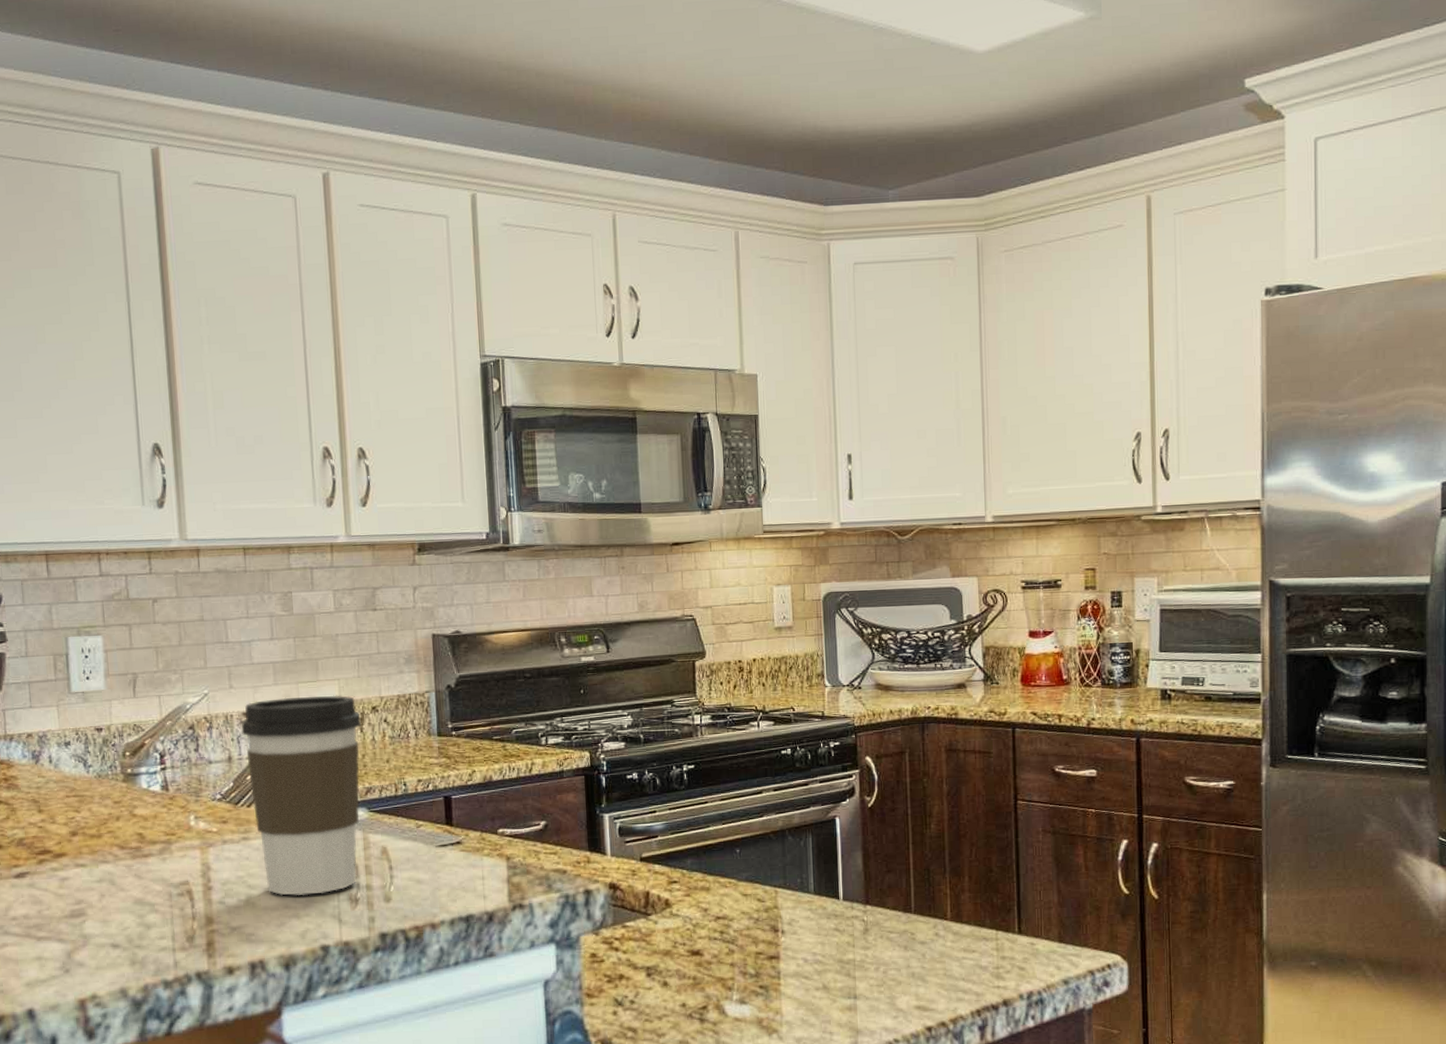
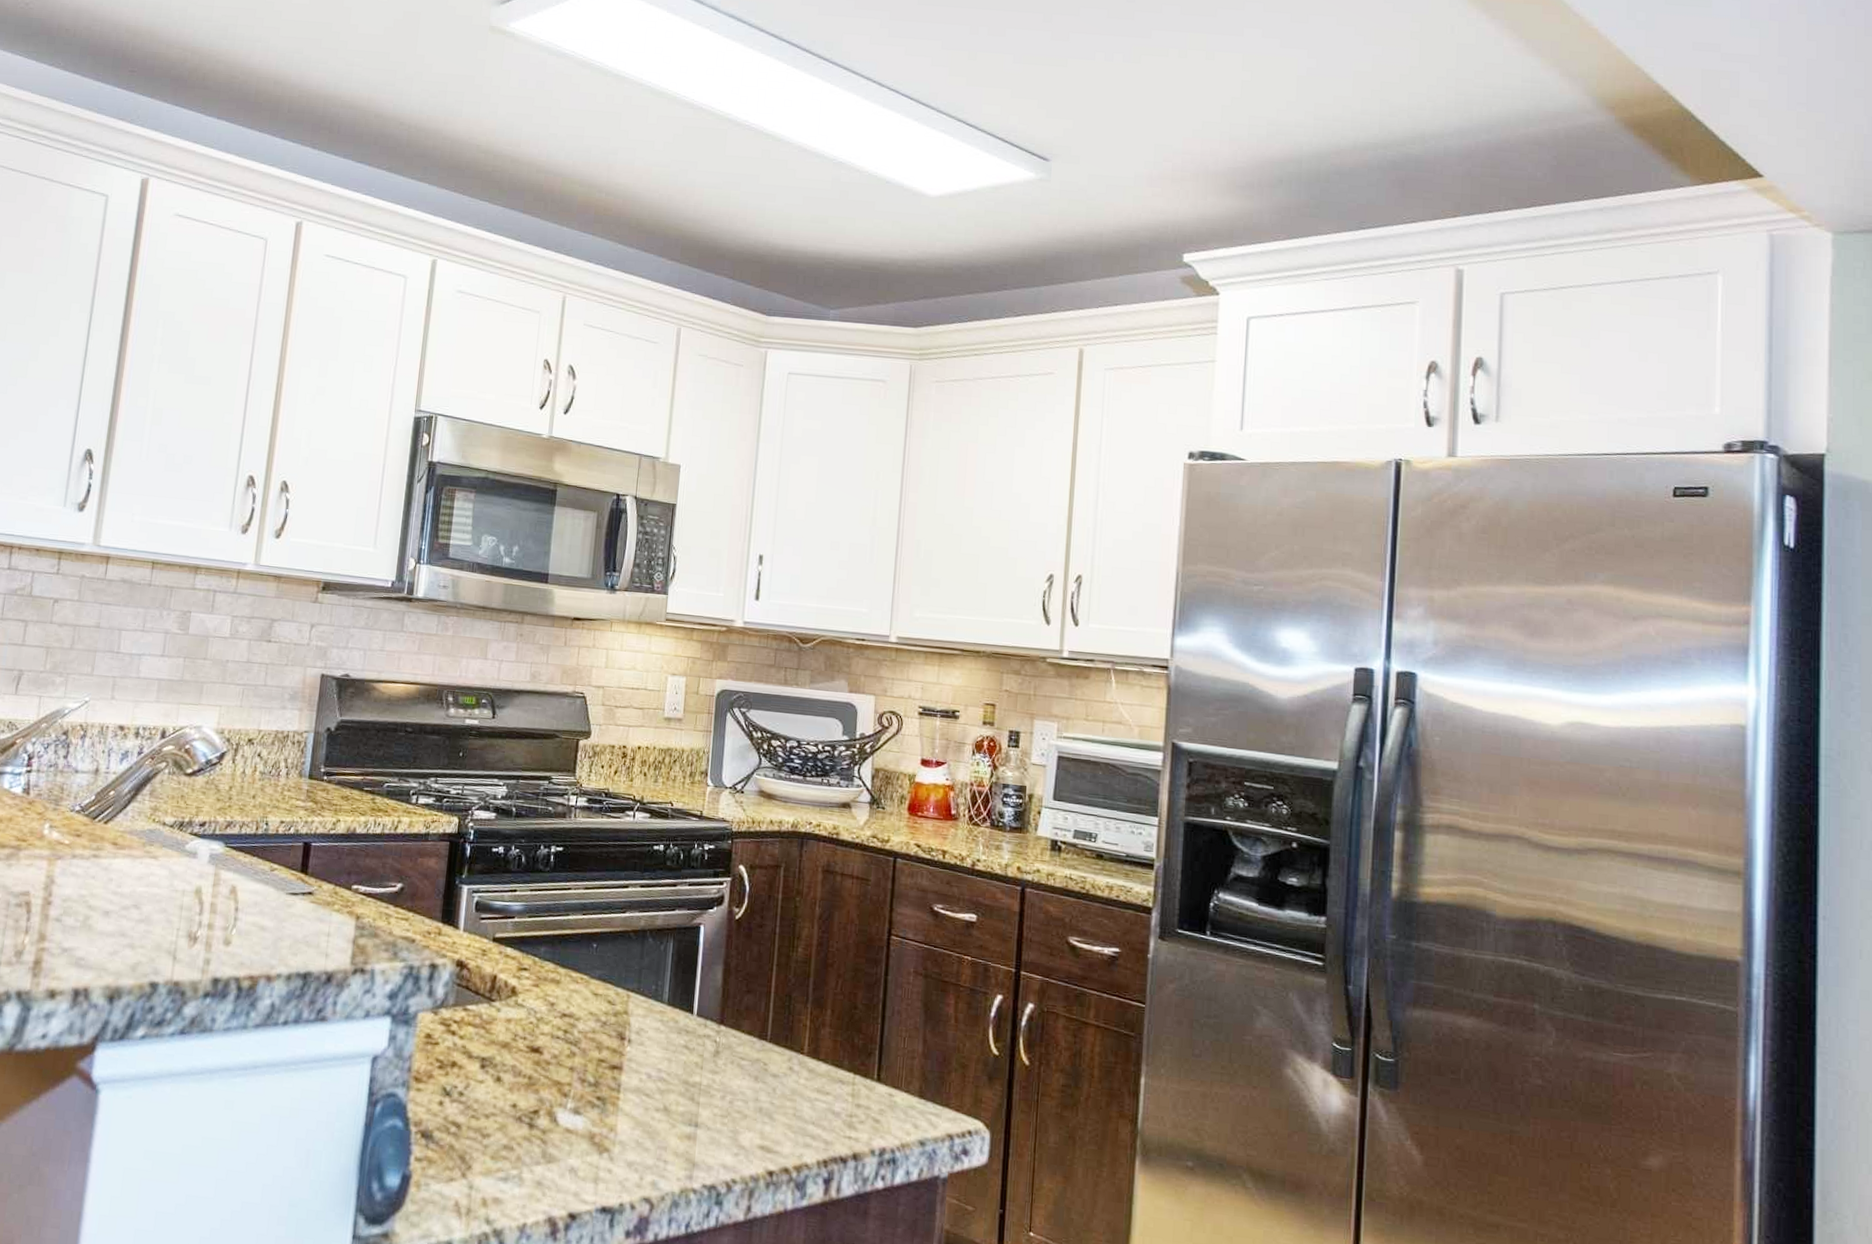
coffee cup: present [241,695,361,896] -> none [107,716,235,926]

